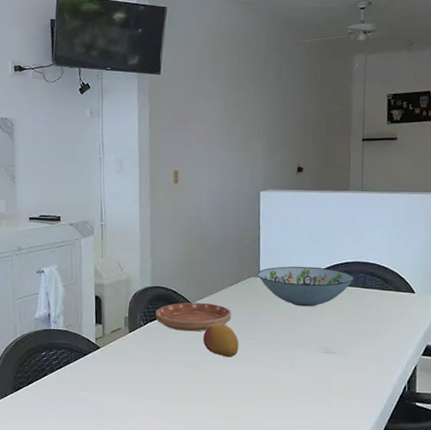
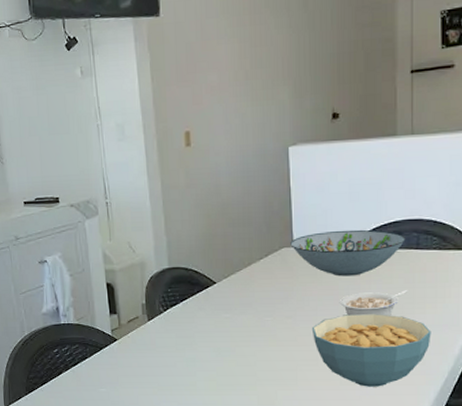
saucer: present [155,302,231,332] -> none [176,281,263,315]
fruit: present [203,323,239,358] -> none [232,303,274,340]
cereal bowl: none [271,340,374,408] -> present [311,314,431,387]
legume: none [296,322,355,345] -> present [339,290,408,316]

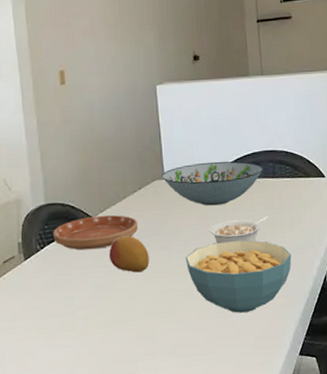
saucer: none [176,281,263,315] -> present [53,215,138,250]
fruit: none [232,303,274,340] -> present [109,235,150,273]

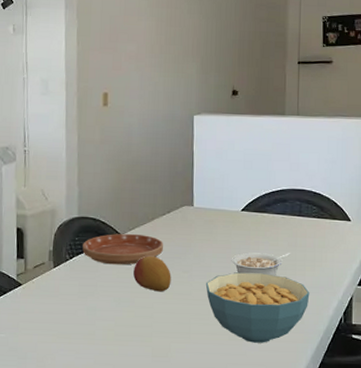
decorative bowl: present [161,161,263,206] -> none [191,194,290,237]

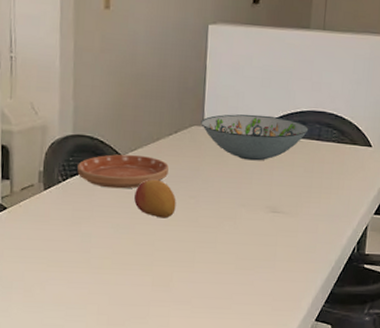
decorative bowl: none [191,194,290,237] -> present [201,114,309,161]
cereal bowl: present [205,272,310,343] -> none [213,199,324,273]
legume: present [231,252,291,276] -> none [242,178,307,203]

